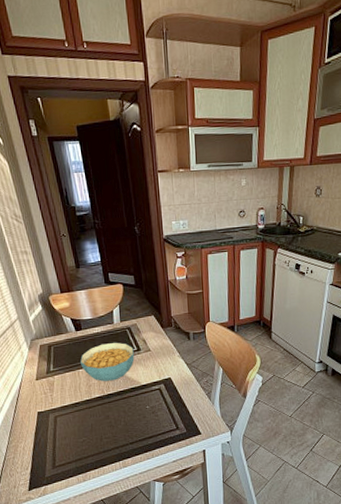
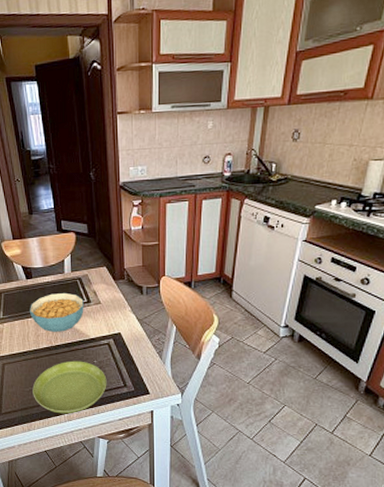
saucer: none [86,407,160,461] -> present [32,360,107,414]

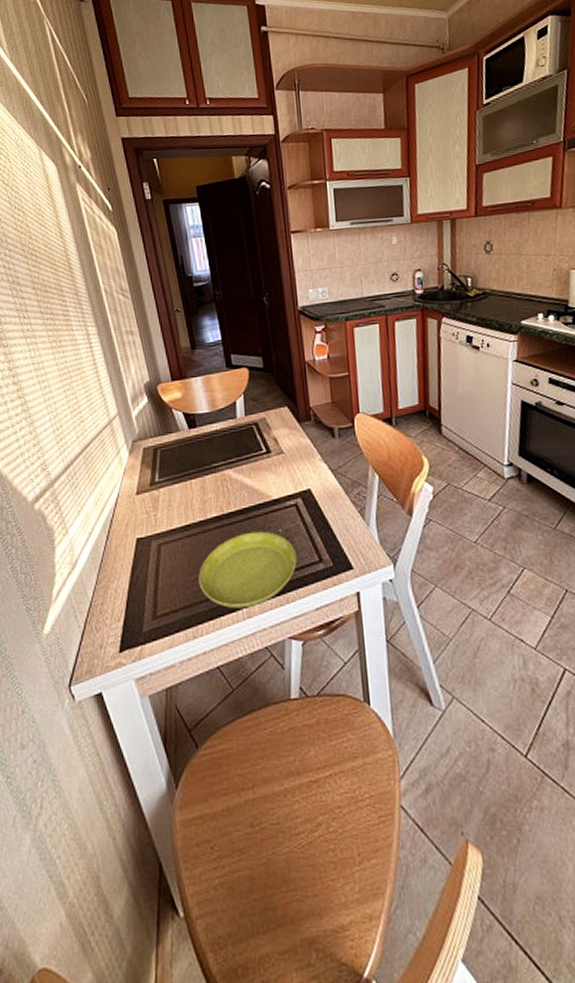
cereal bowl: present [30,292,84,333] -> none [194,442,263,496]

